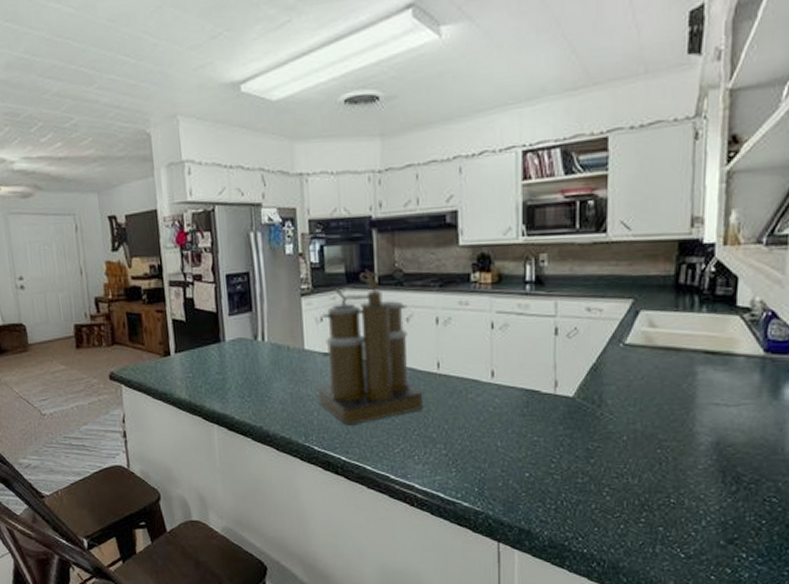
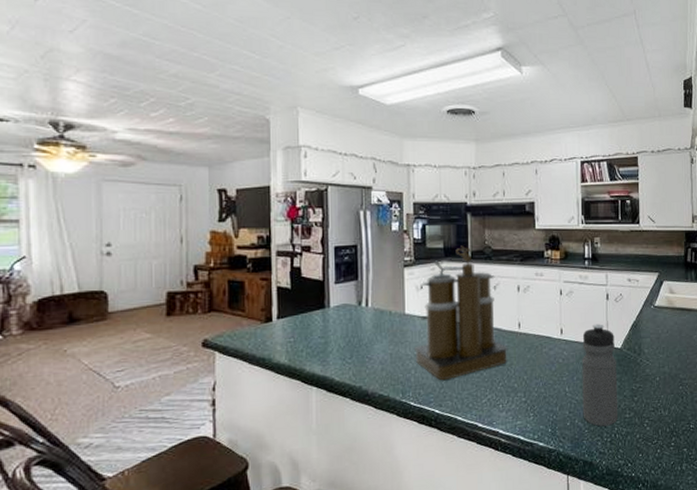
water bottle: none [519,366,566,491] -> present [582,324,618,427]

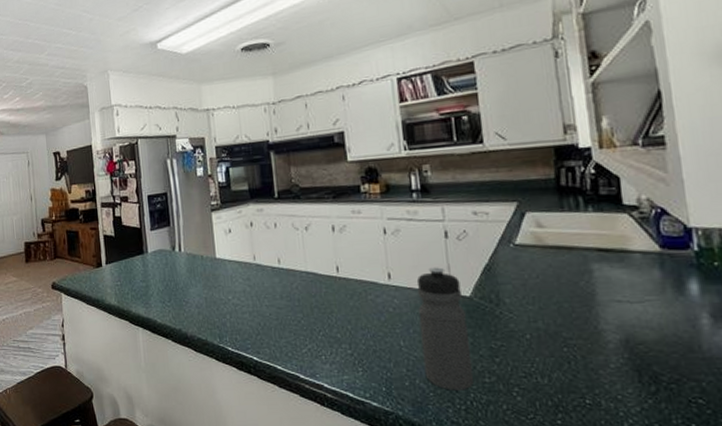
coffee maker: present [415,245,508,380] -> none [228,186,327,326]

